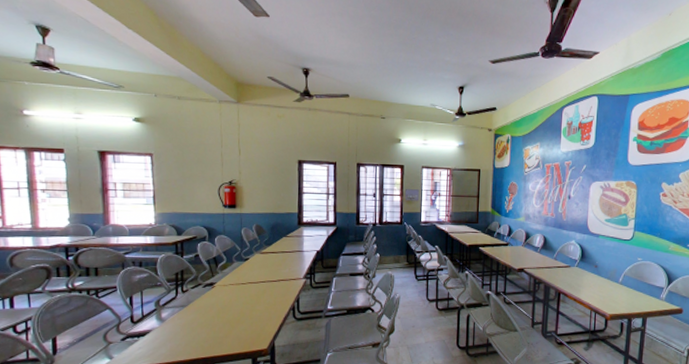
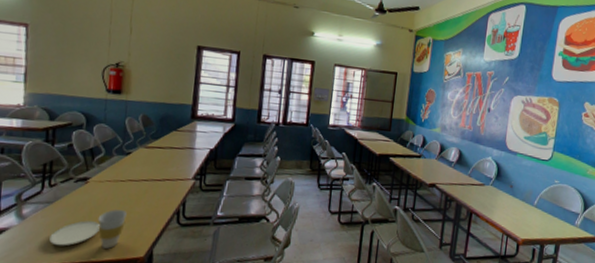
plate: none [186,320,227,343] -> present [49,221,100,246]
cup: none [225,309,250,343] -> present [97,209,128,249]

